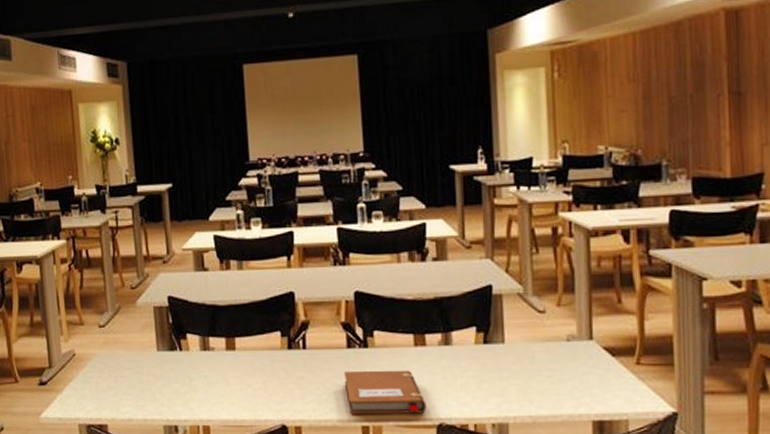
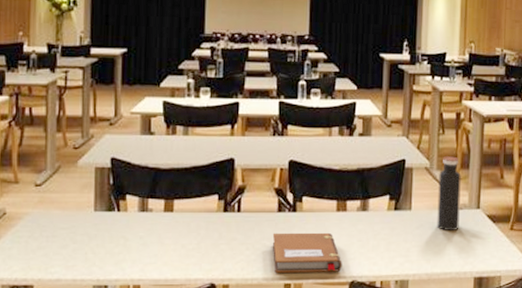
water bottle: none [536,279,568,367] -> present [437,156,461,232]

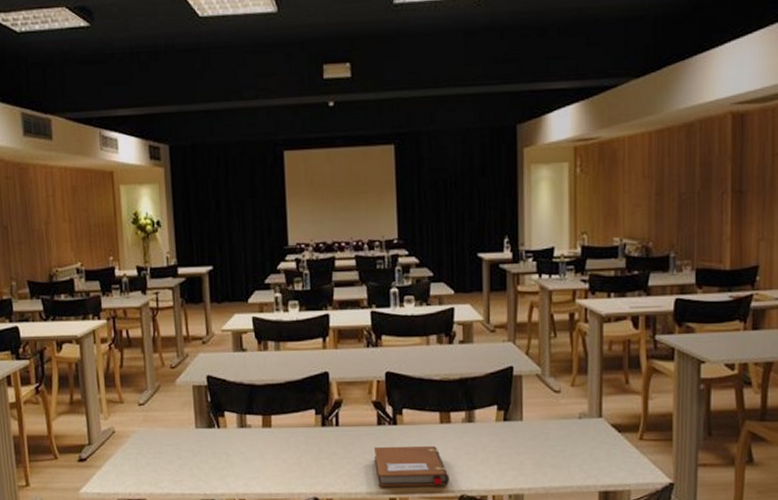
water bottle: present [437,156,461,232] -> none [552,361,579,443]

